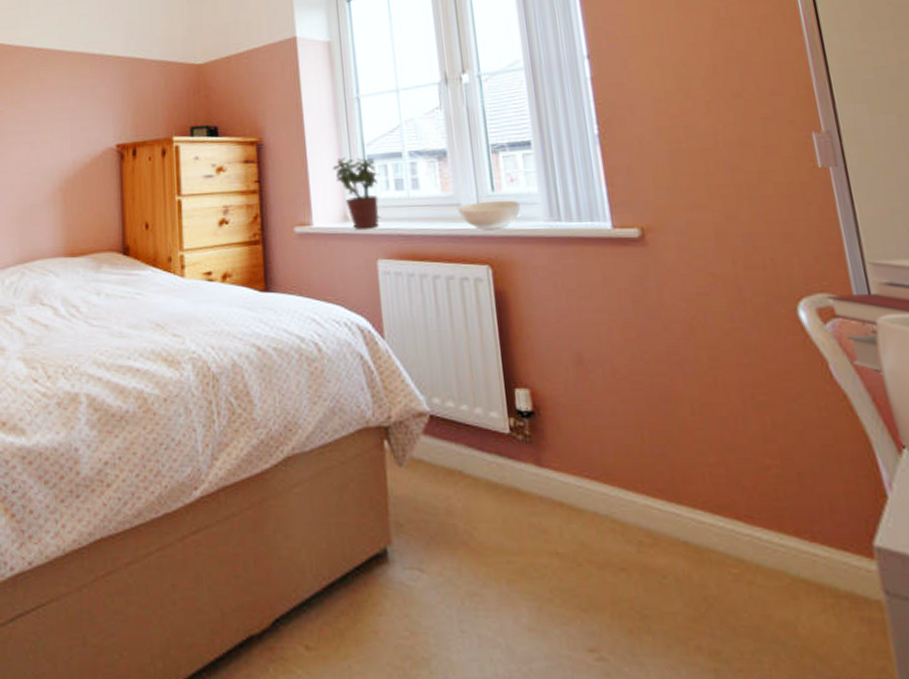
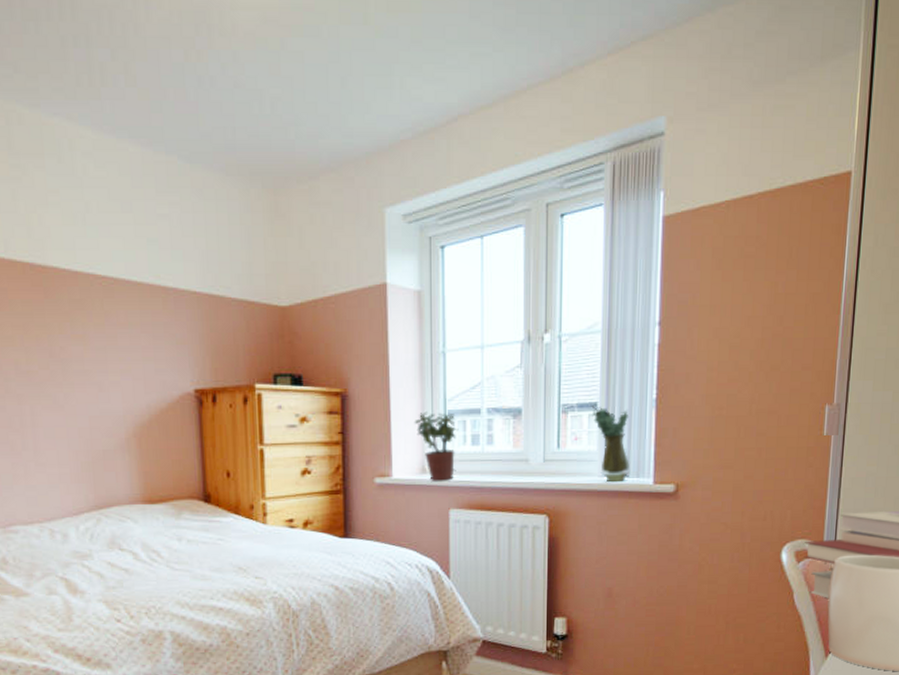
bowl: present [458,200,520,231] -> none [526,457,579,484]
vase: none [524,144,580,228] -> present [591,406,630,483]

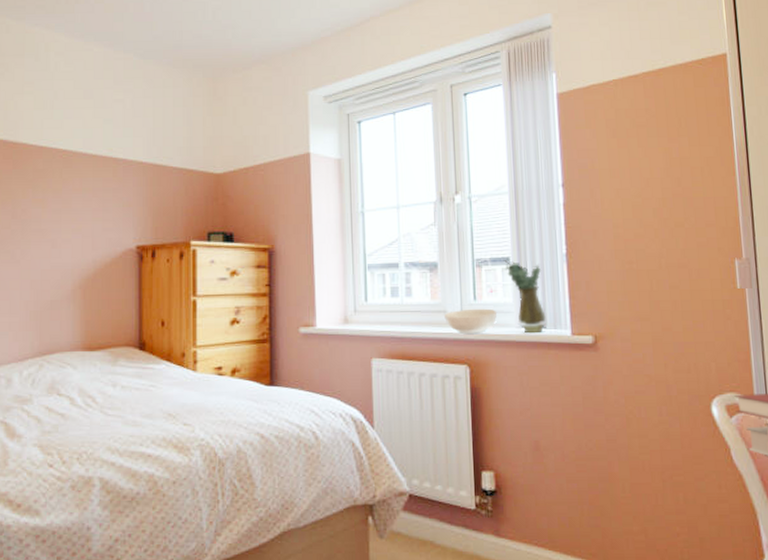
potted plant: present [414,411,459,483] -> none [336,265,379,333]
bowl: none [526,457,579,484] -> present [444,308,496,335]

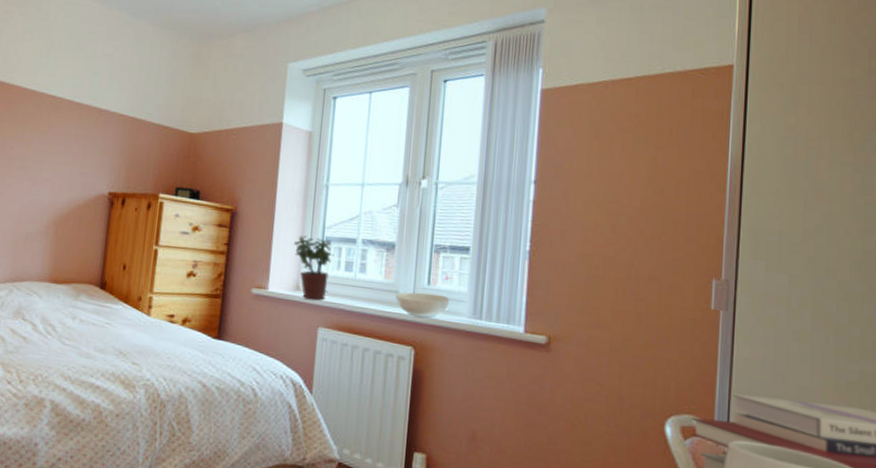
potted plant: none [336,265,379,333] -> present [293,235,334,301]
vase: present [504,260,546,334] -> none [463,249,501,326]

